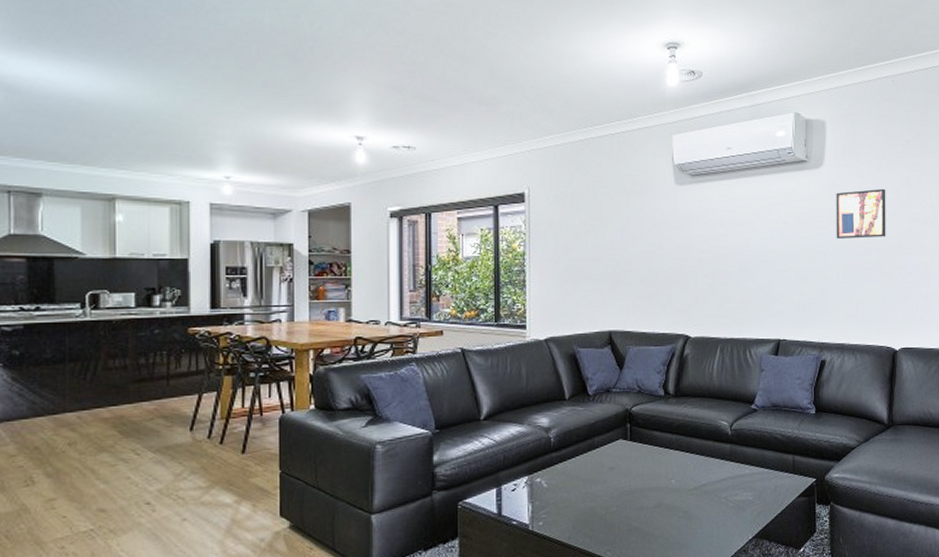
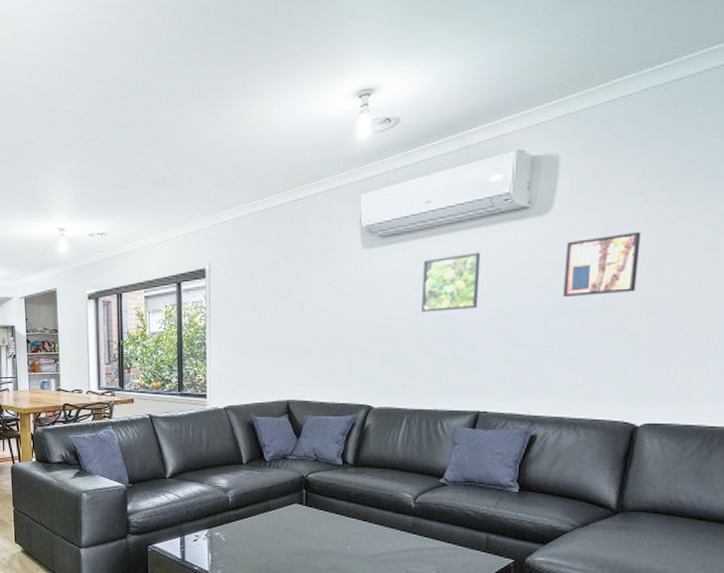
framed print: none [728,196,773,247] -> present [421,252,481,312]

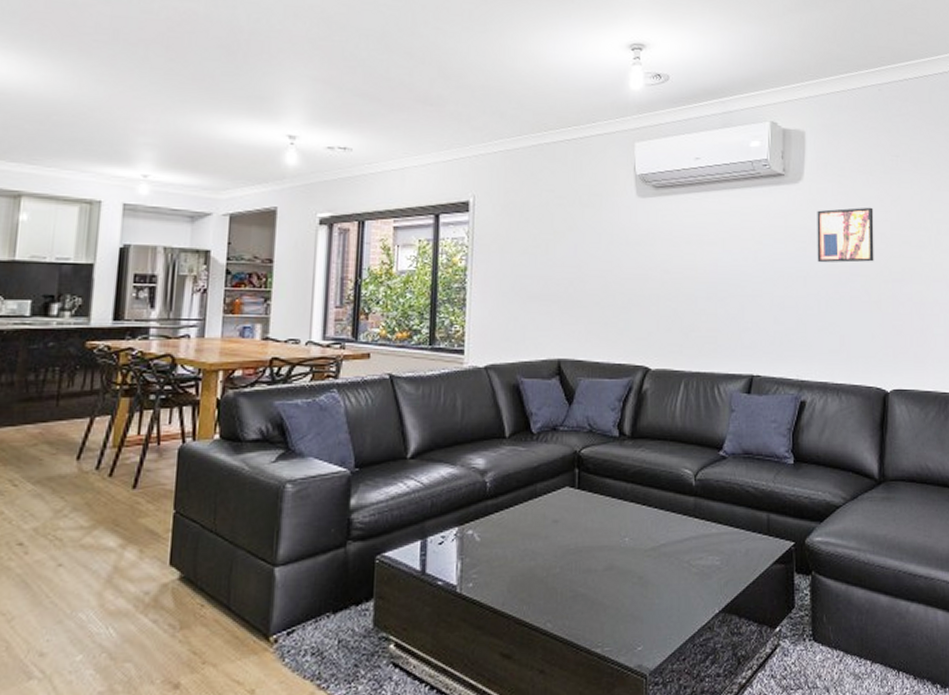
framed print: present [421,252,481,312] -> none [695,212,746,268]

